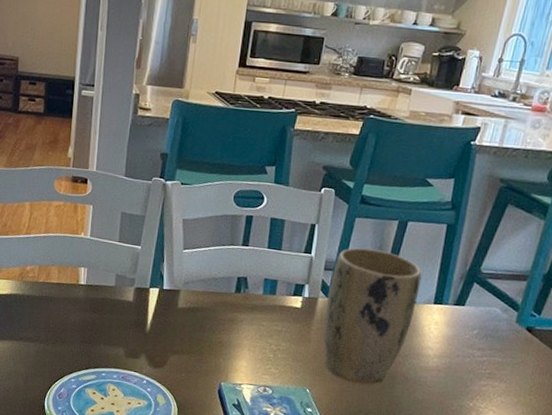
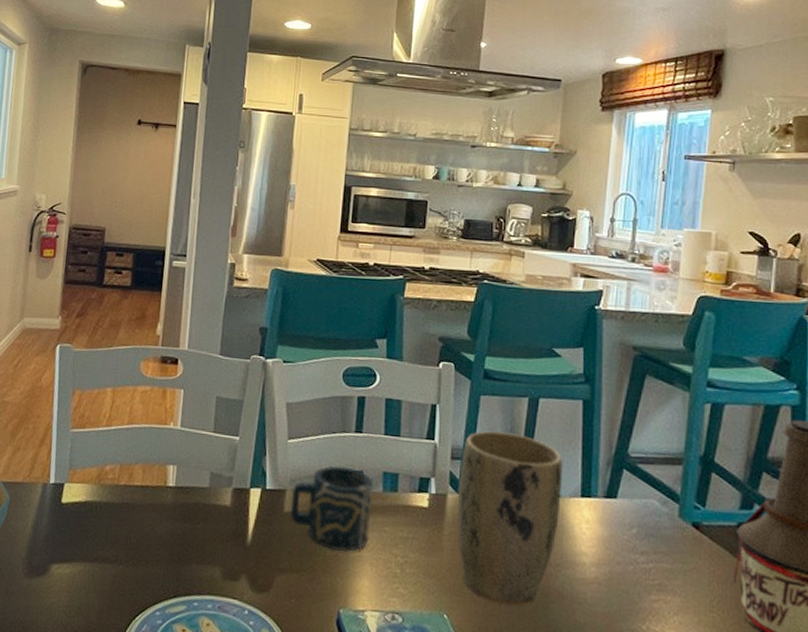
cup: none [184,272,256,340] -> present [291,465,374,552]

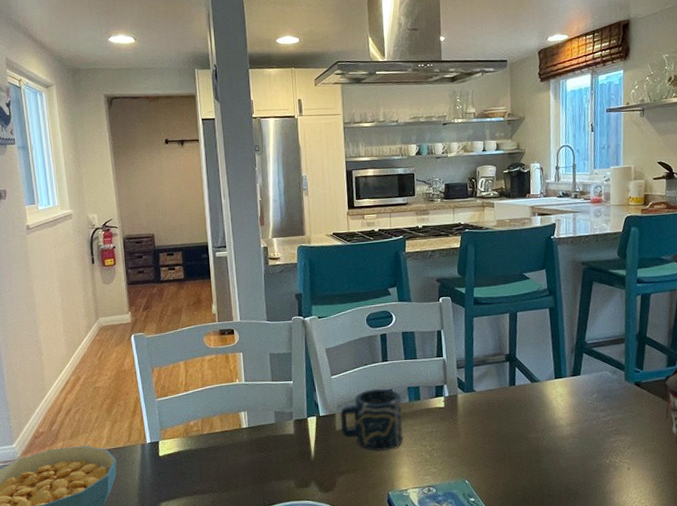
plant pot: present [457,430,563,606] -> none [464,341,541,465]

